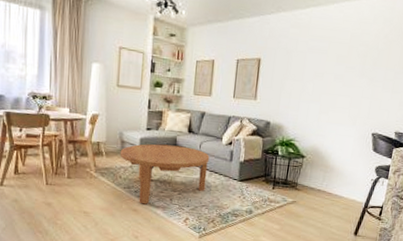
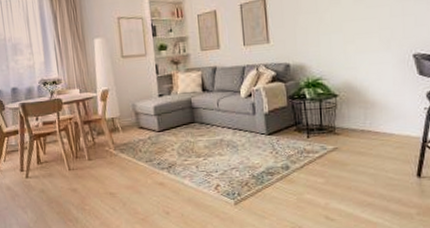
coffee table: present [120,144,210,205] -> none [135,107,232,176]

